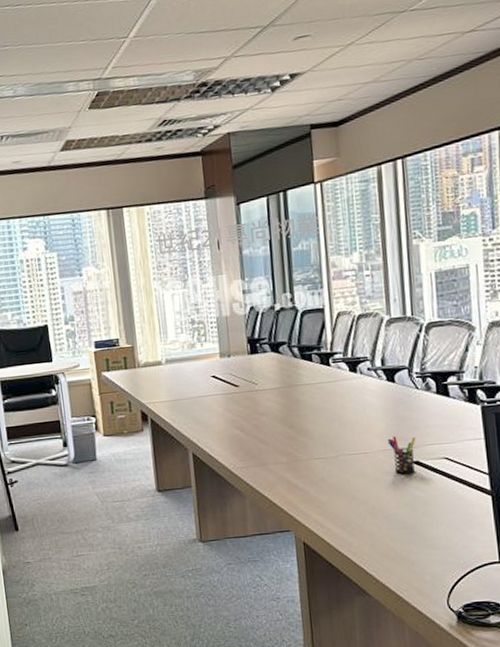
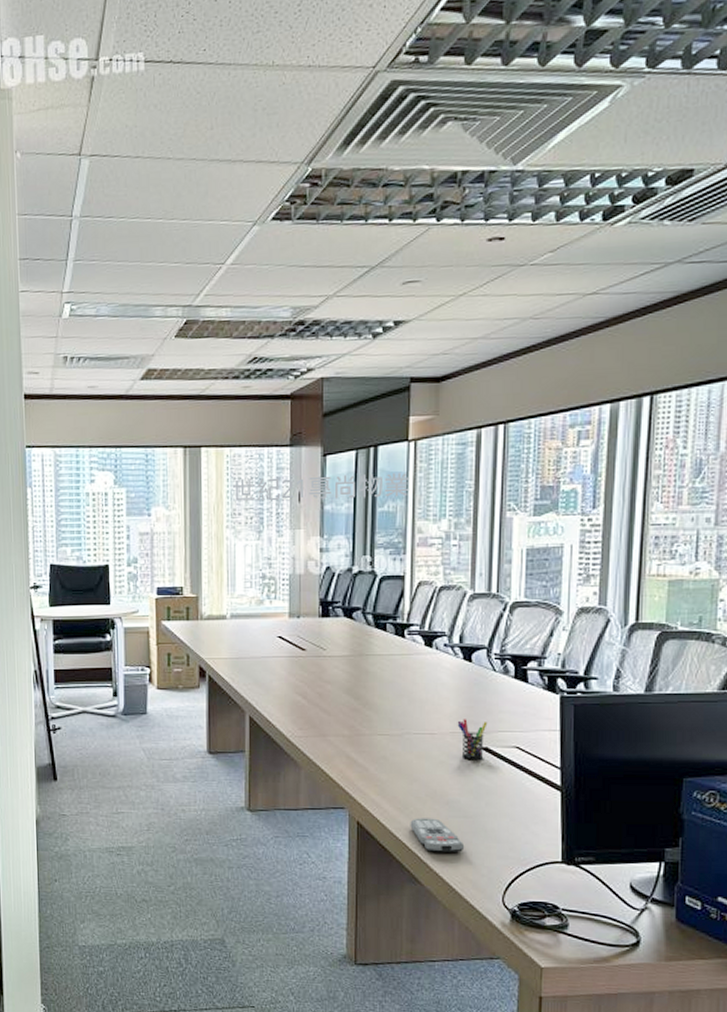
remote control: none [353,532,407,565] -> present [410,818,465,853]

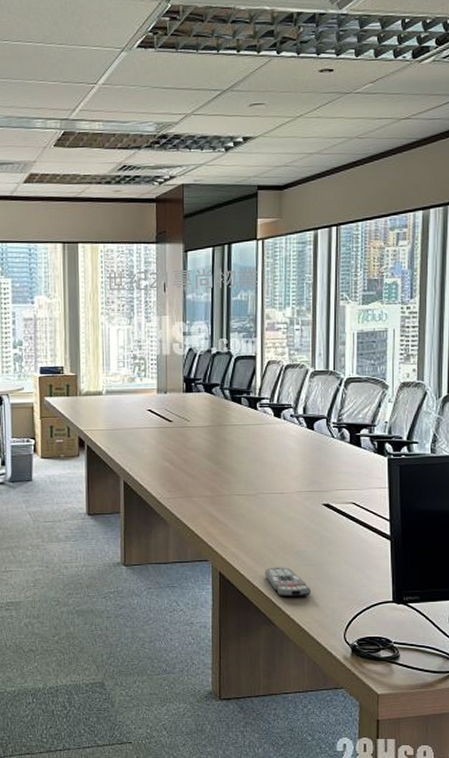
pen holder: present [457,719,488,761] -> none [303,480,328,516]

